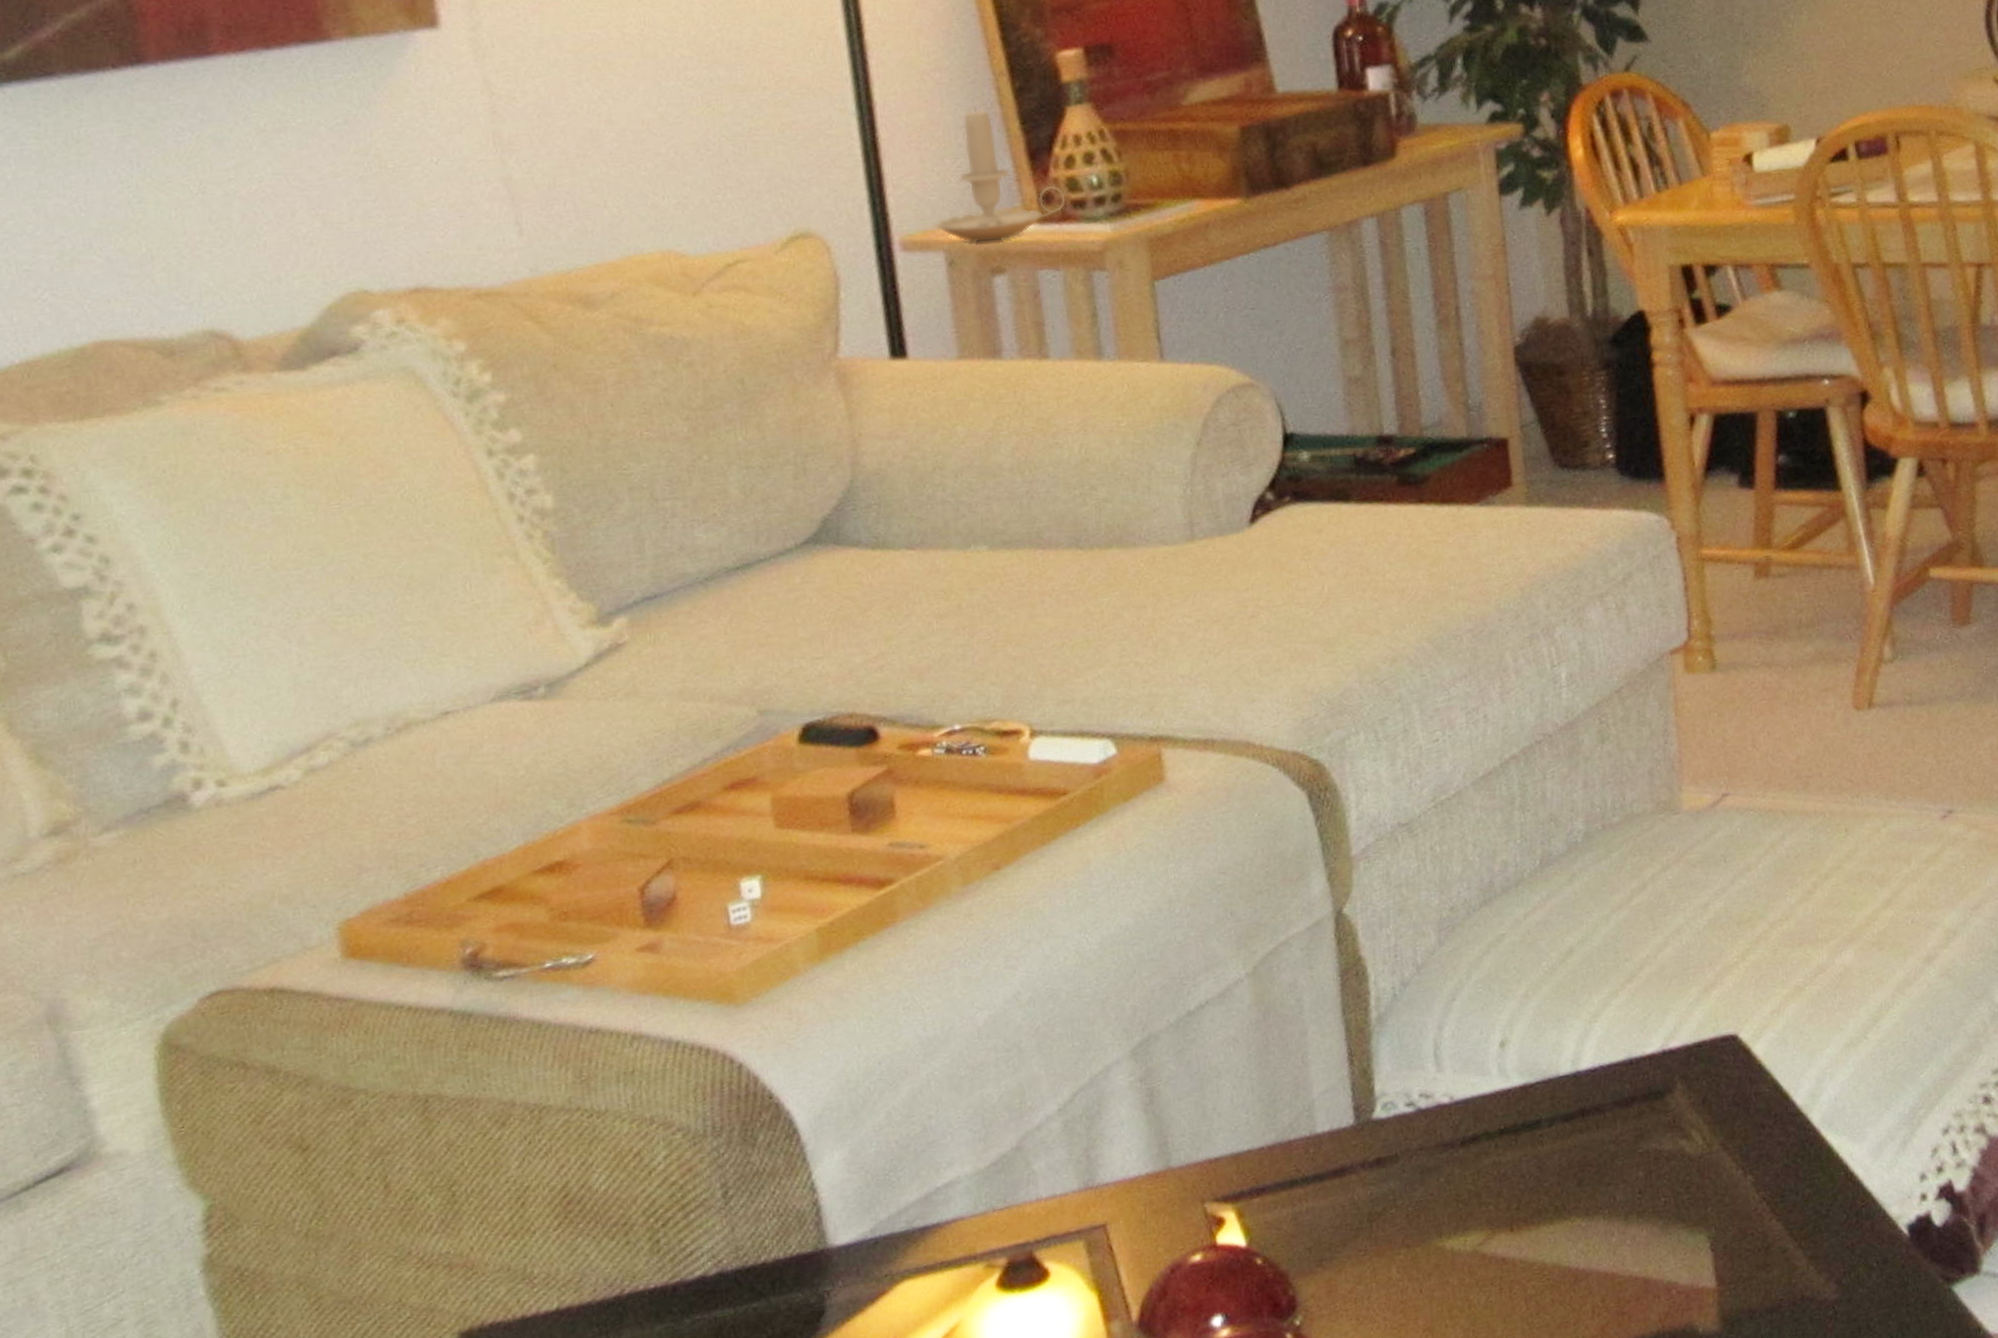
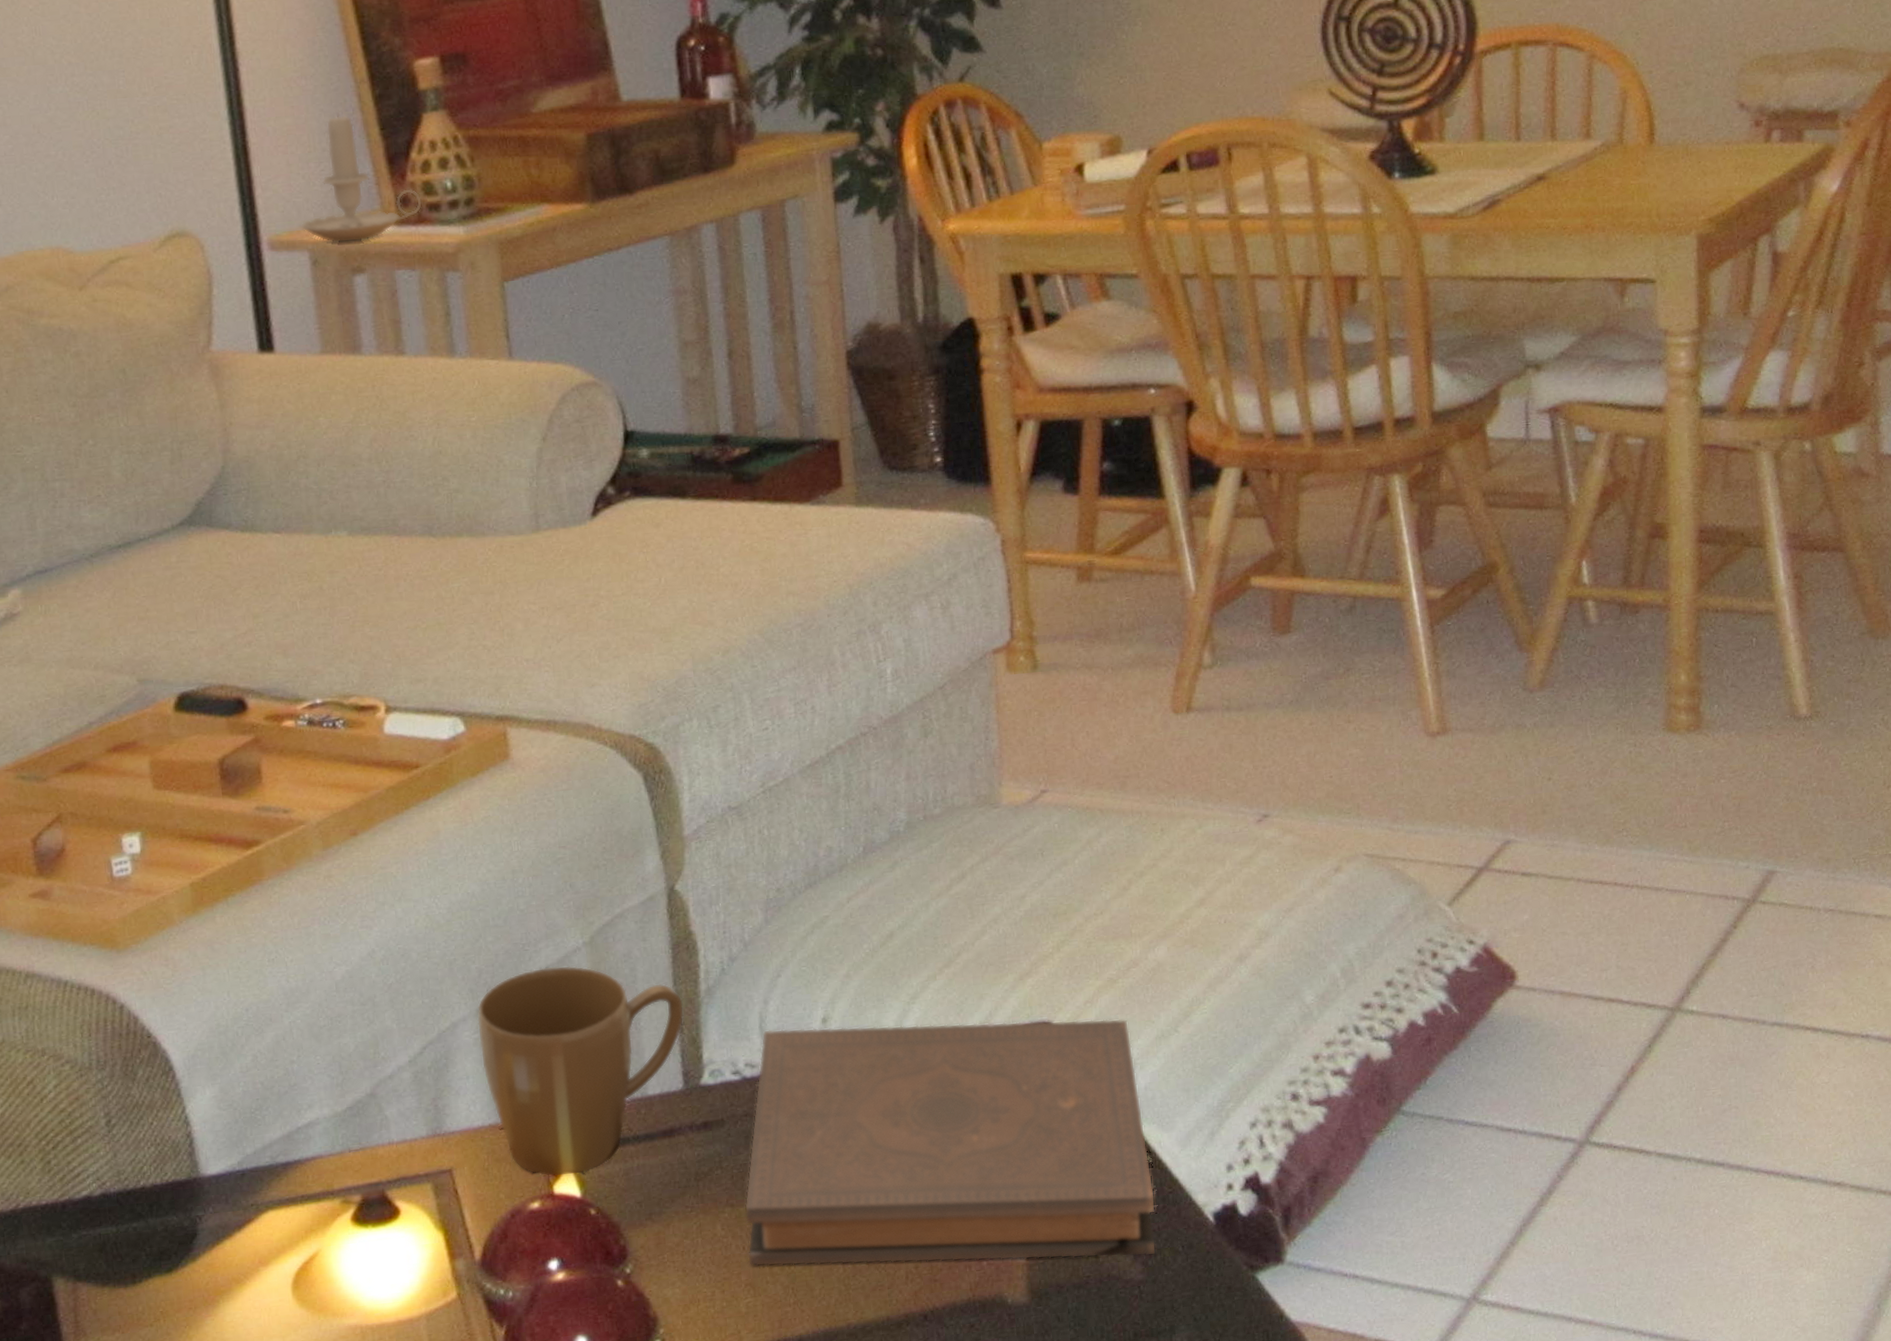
mug: none [1132,999,1354,1226] -> present [477,966,684,1177]
book: none [1421,1027,1851,1310] -> present [744,1018,1157,1266]

